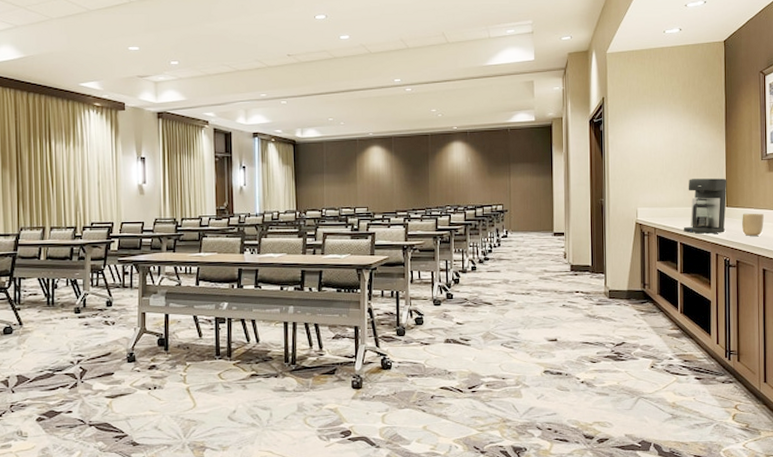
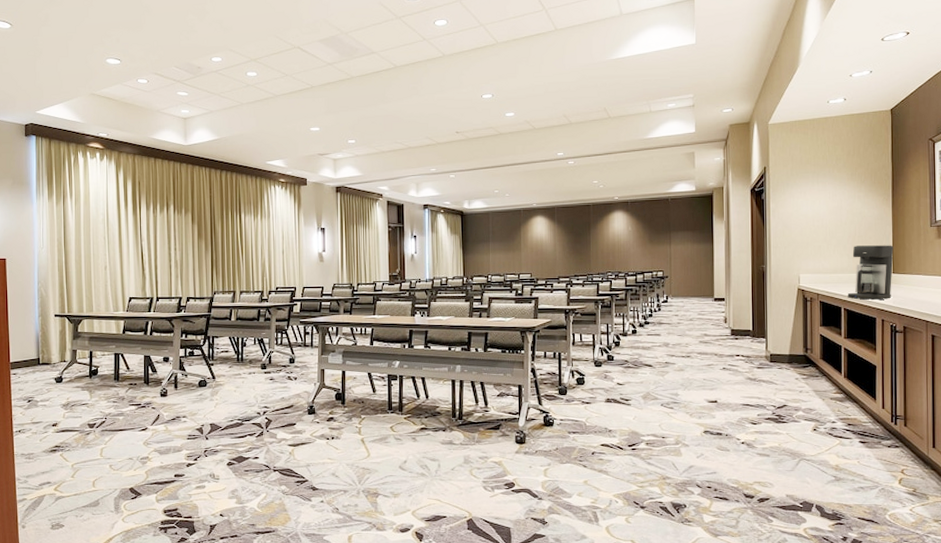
cup: present [742,213,764,236] -> none [909,279,933,302]

